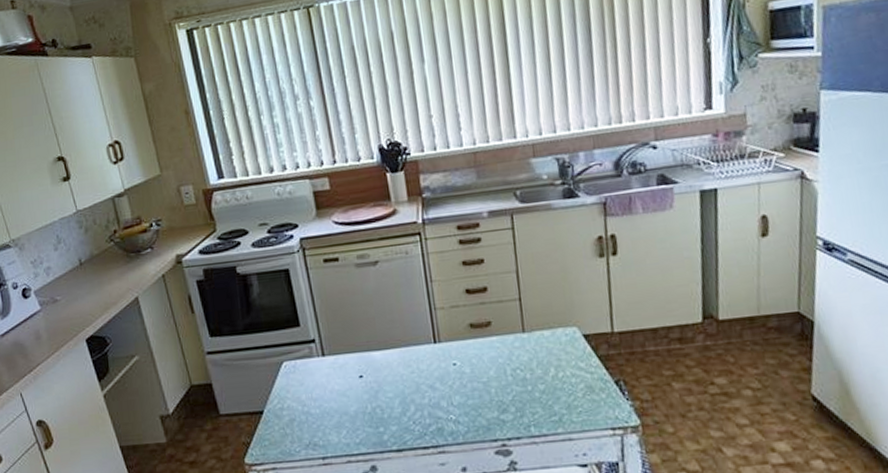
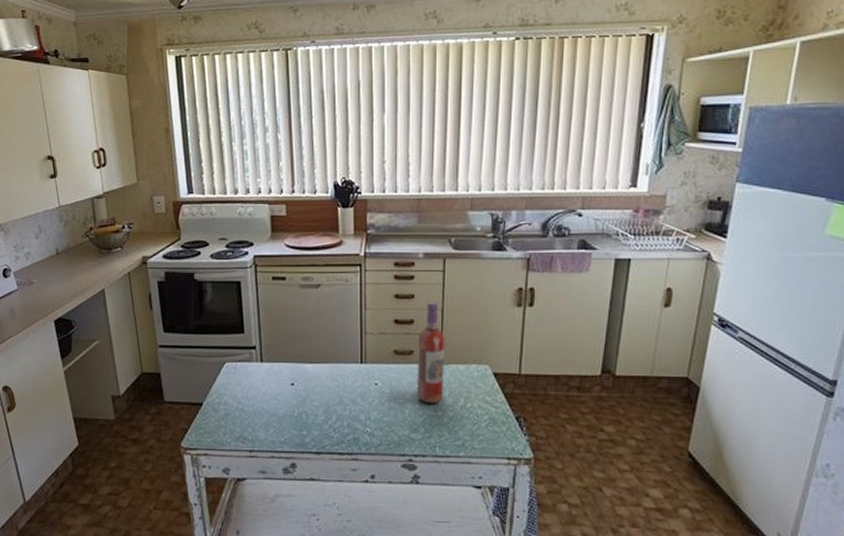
wine bottle: none [494,264,531,378] -> present [417,302,445,403]

